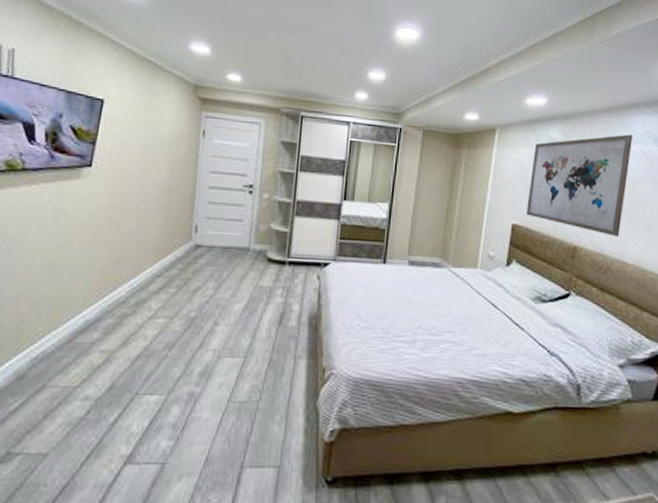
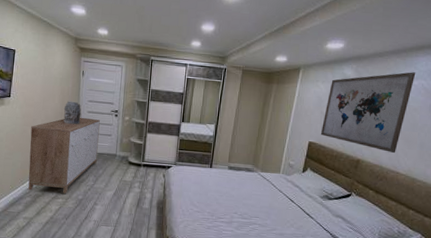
sideboard: none [110,195,227,310] -> present [28,117,100,194]
decorative urn: none [172,172,200,206] -> present [63,101,82,125]

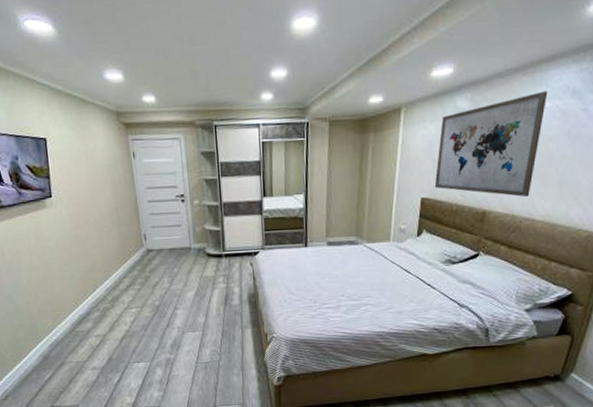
sideboard: present [28,117,100,194] -> none [83,209,169,304]
decorative urn: present [63,101,82,125] -> none [118,191,142,220]

